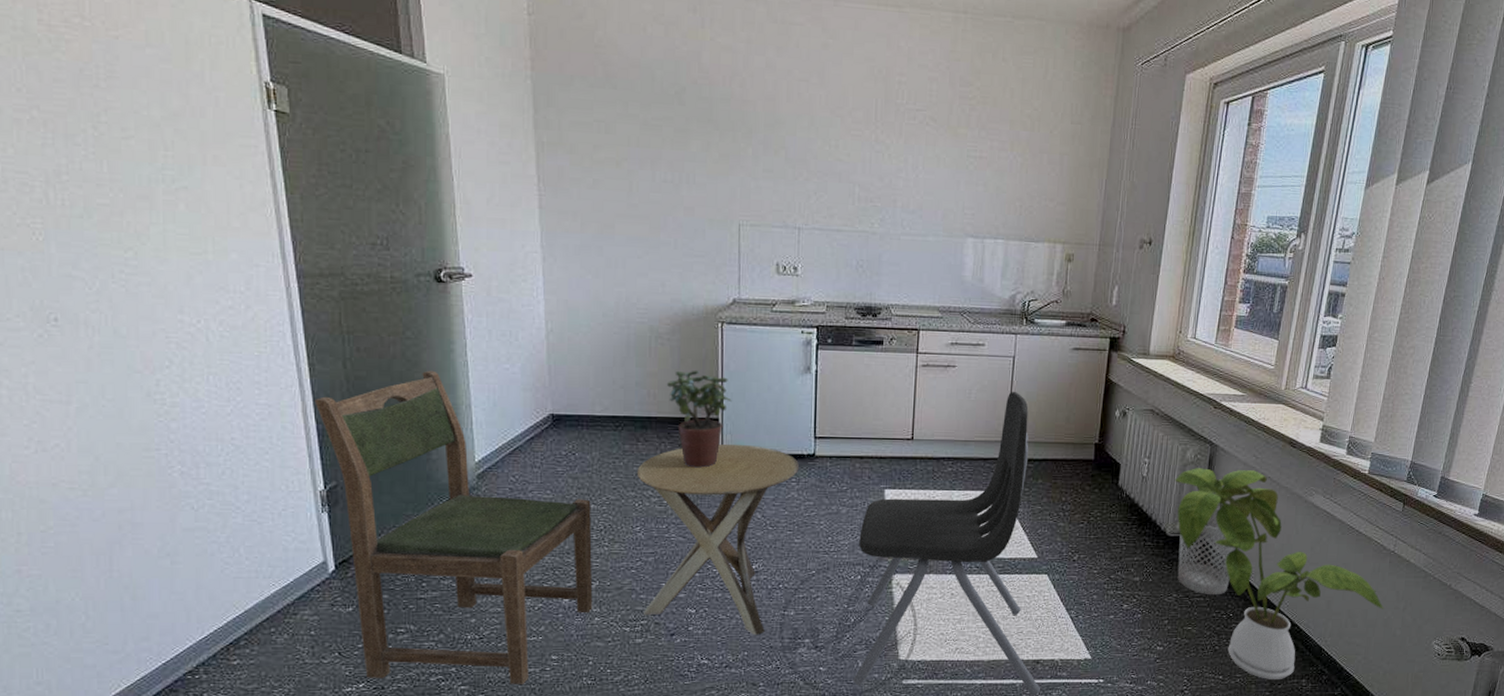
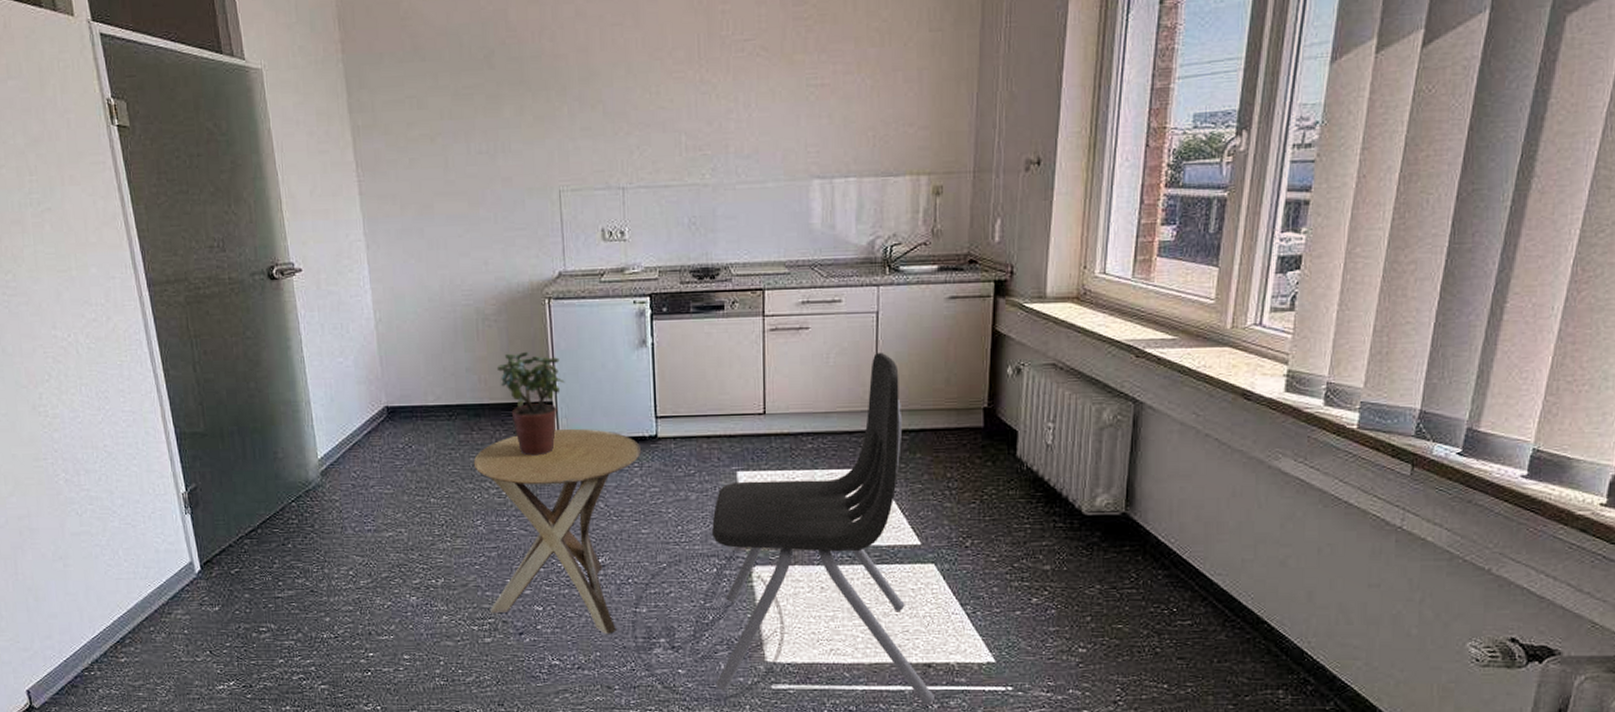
dining chair: present [314,370,593,684] -> none [171,369,440,684]
house plant: present [1175,468,1384,679] -> none [1089,431,1392,689]
wastebasket: present [1177,508,1236,595] -> none [1100,480,1176,586]

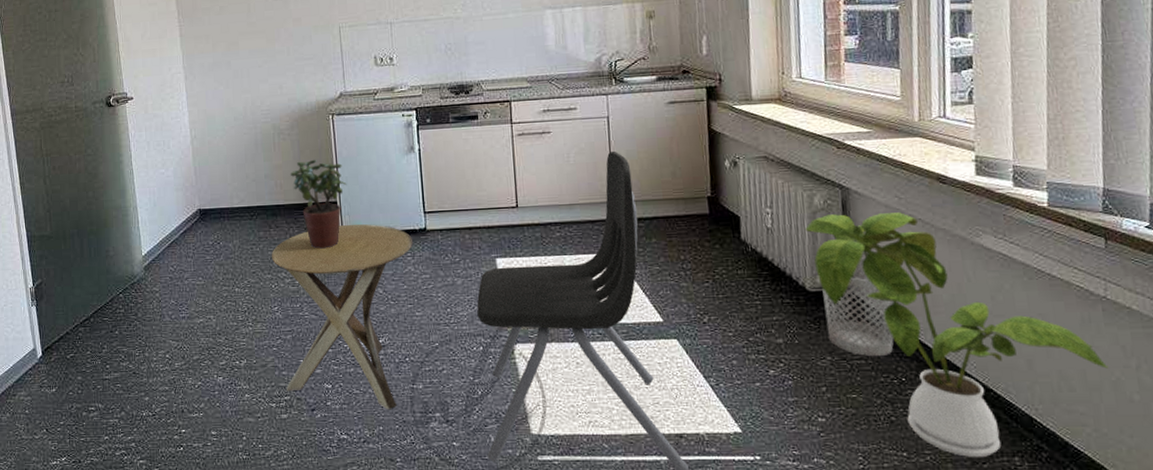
house plant: none [1089,431,1392,689] -> present [805,212,1109,457]
wastebasket: none [1100,480,1176,586] -> present [822,257,894,357]

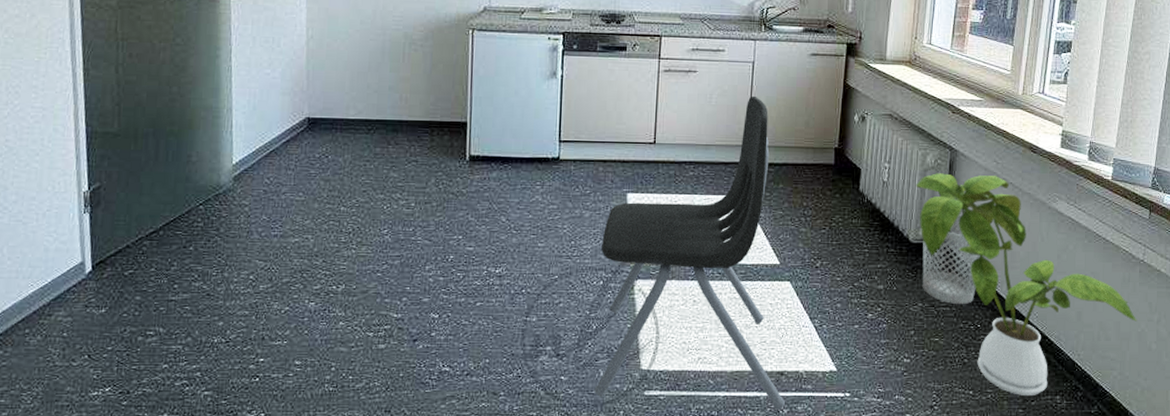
side table: present [271,223,414,410] -> none [386,147,545,343]
potted plant: present [290,160,347,249] -> none [418,75,480,171]

